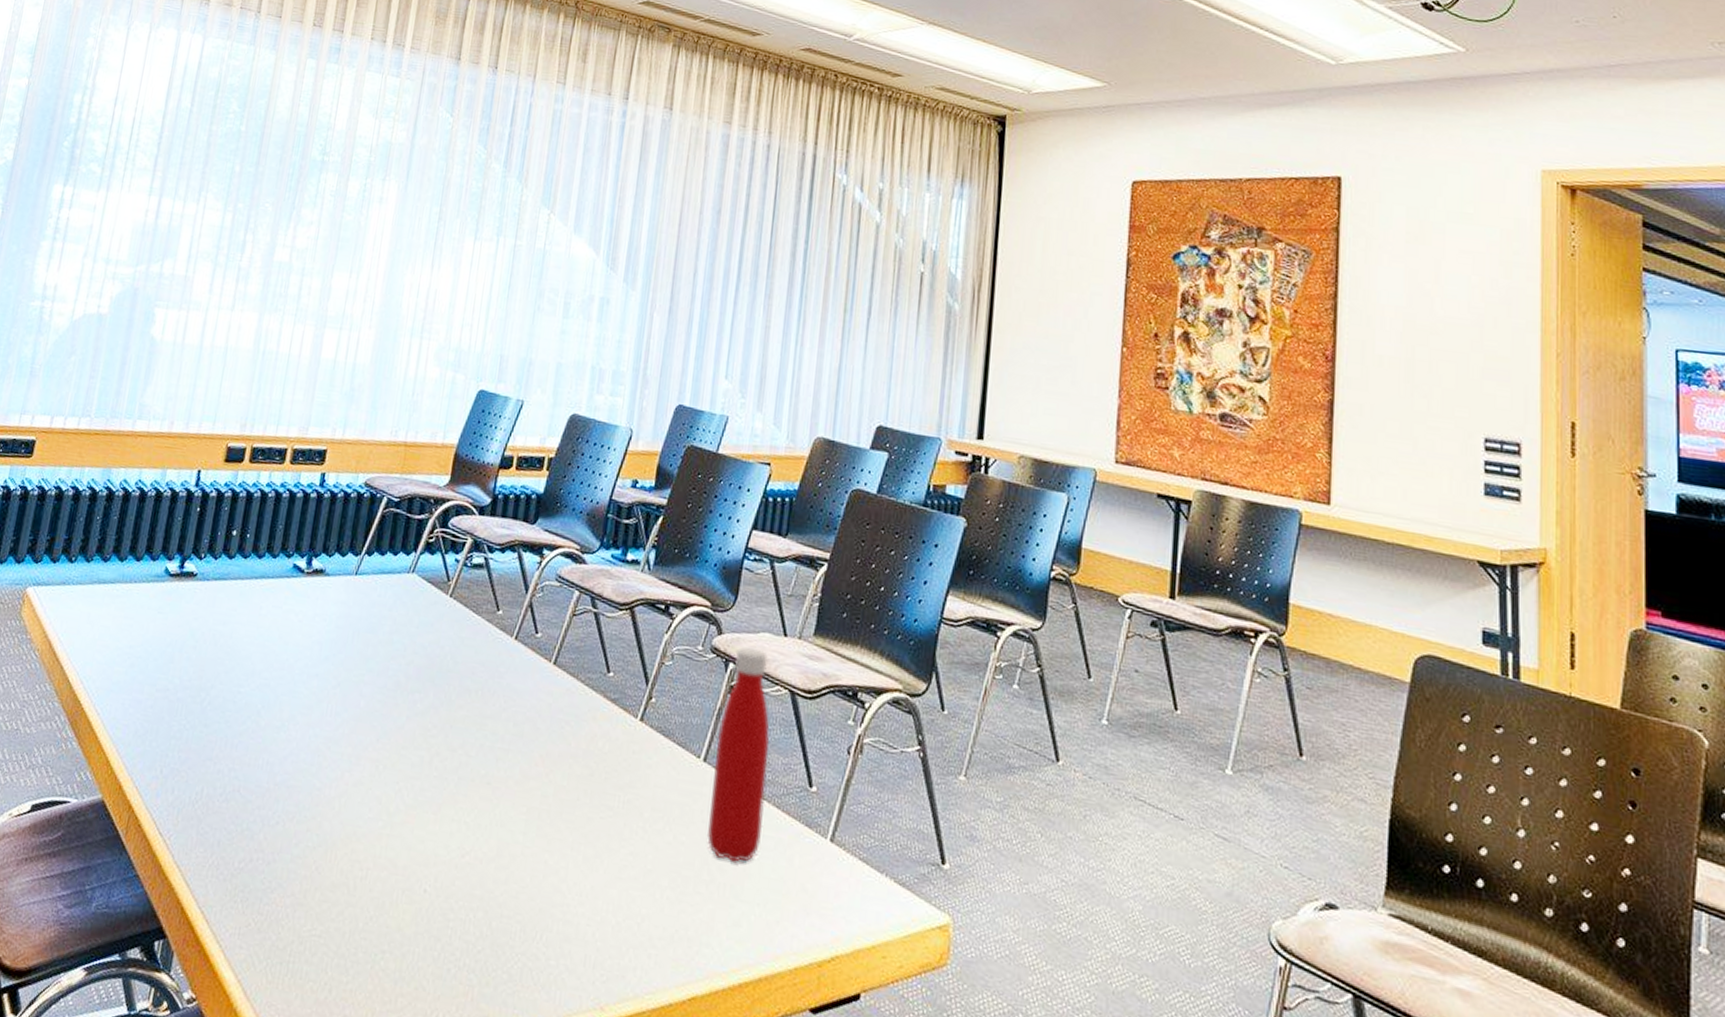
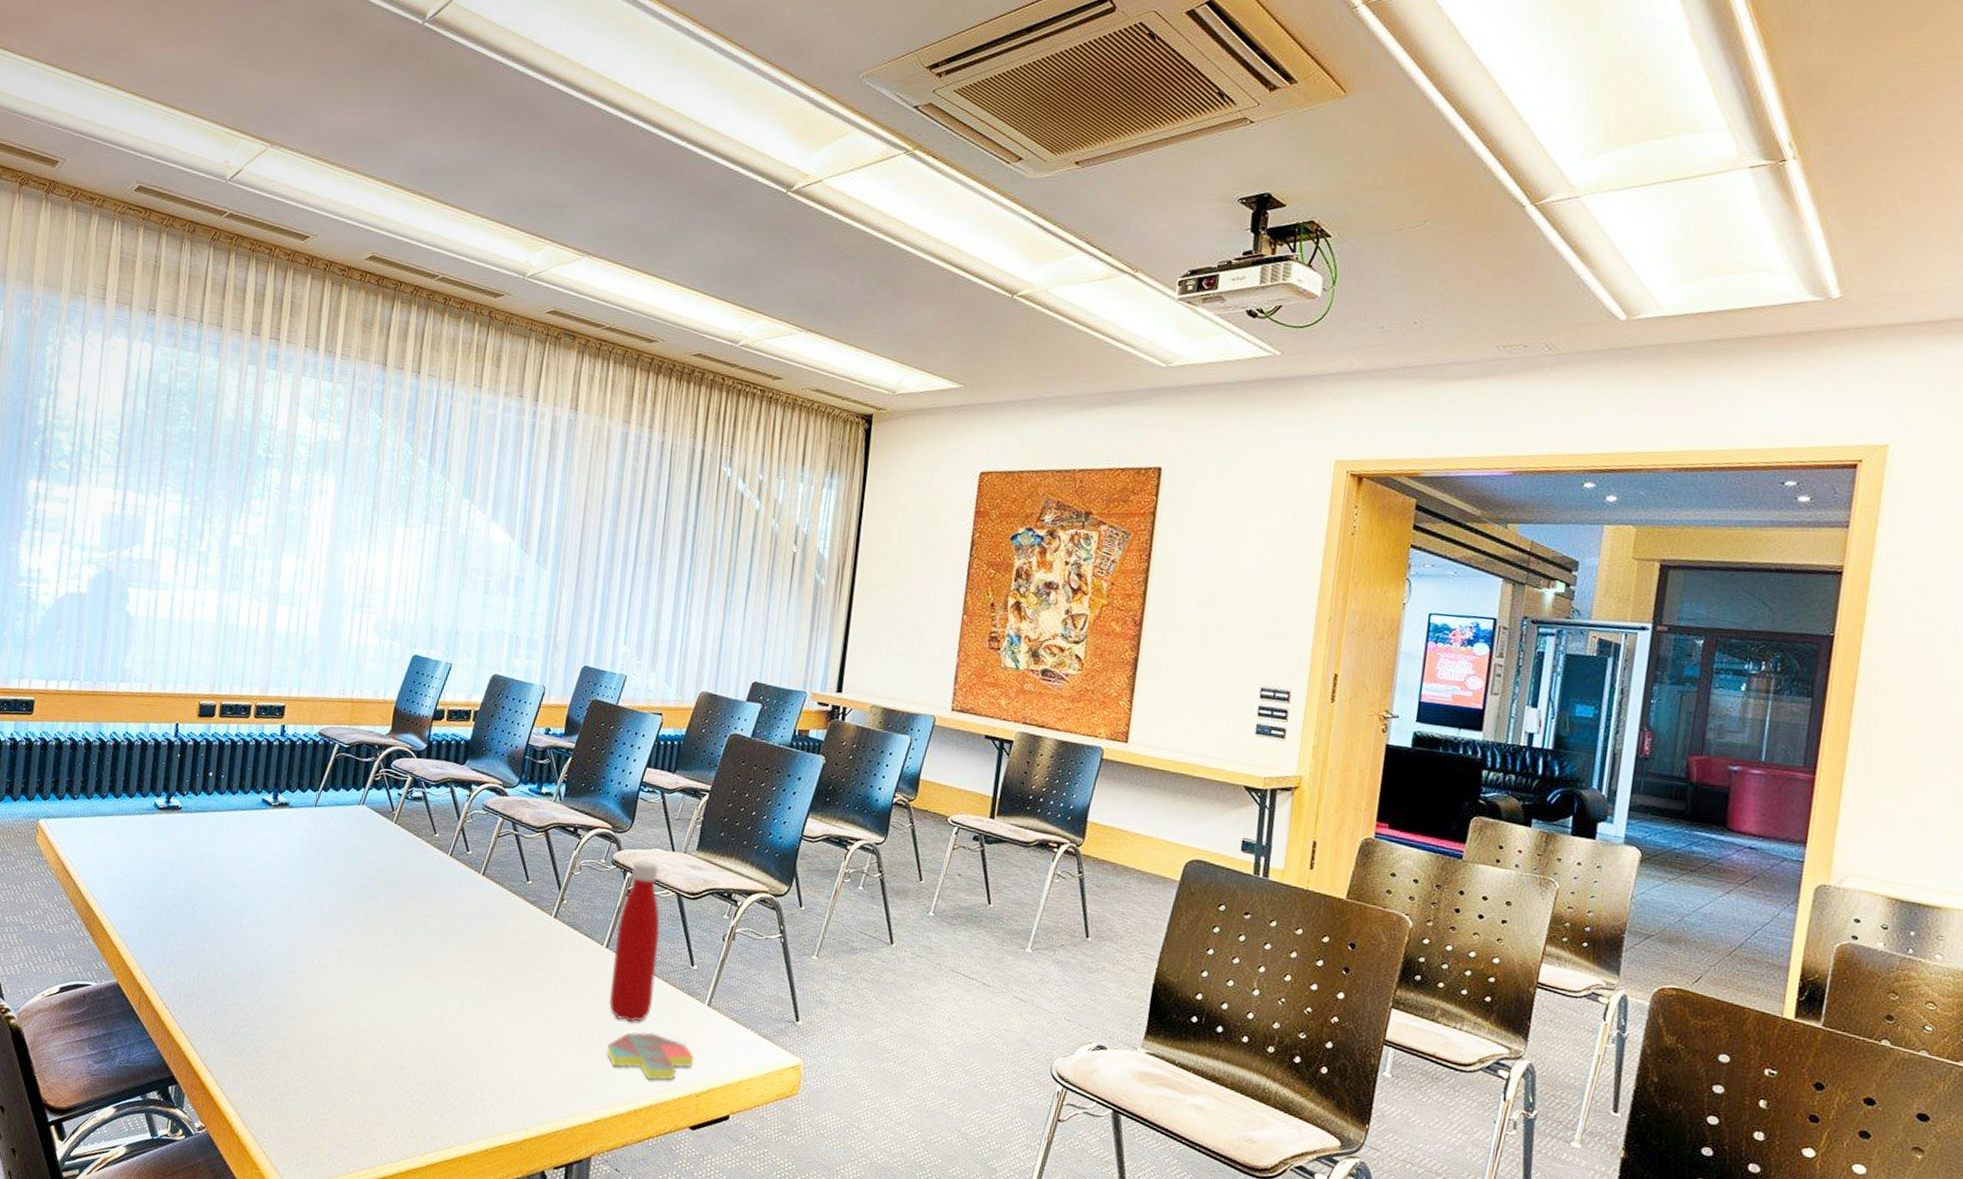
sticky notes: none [704,876,815,943] -> present [606,1032,695,1080]

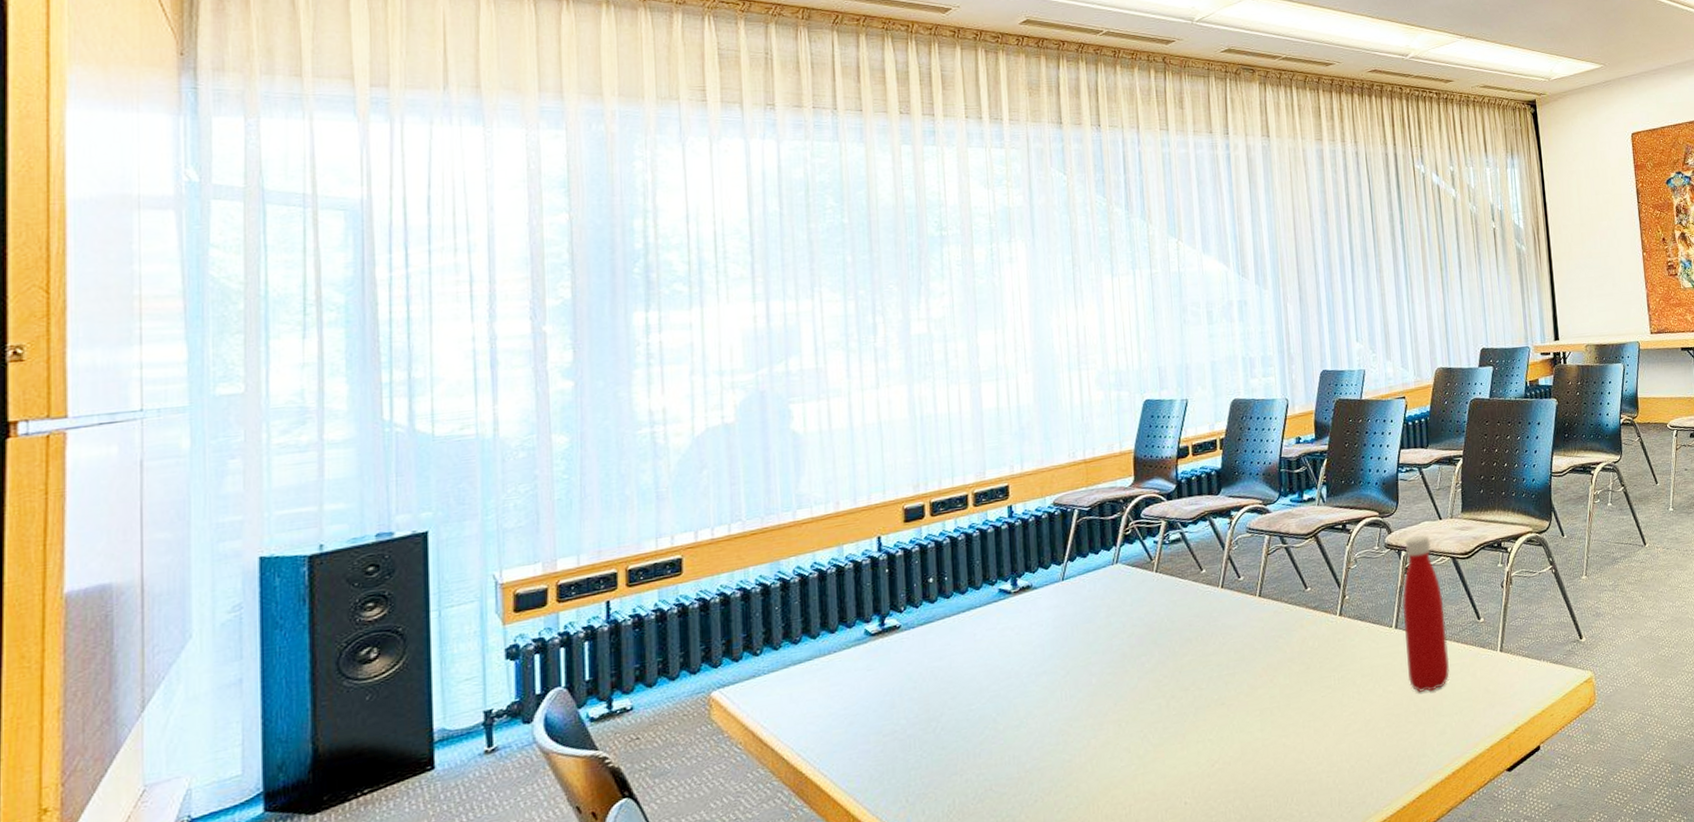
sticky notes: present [606,1032,695,1080] -> none [1415,693,1499,739]

